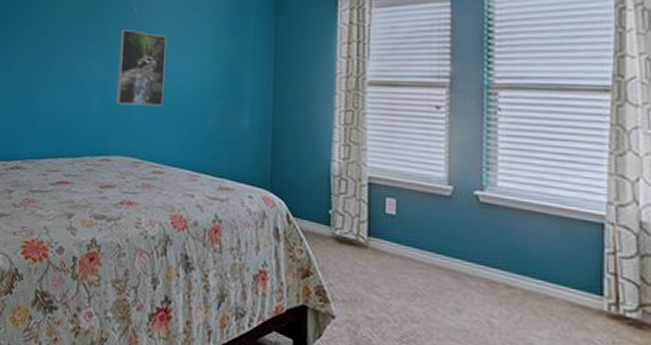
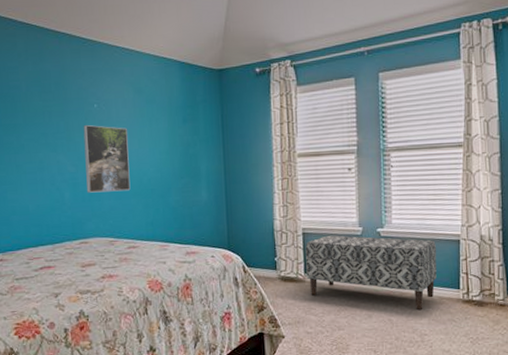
bench: none [370,190,565,316] -> present [305,235,437,310]

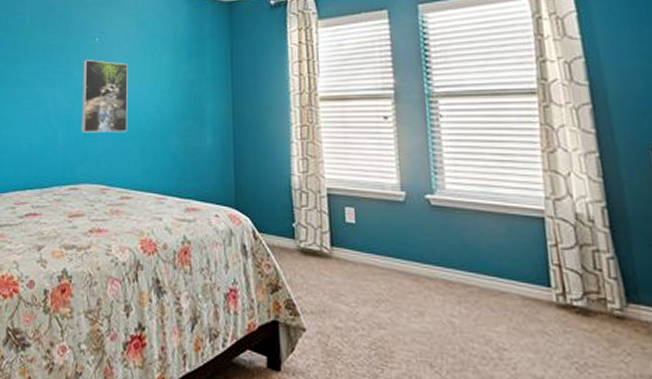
bench: present [305,235,437,310] -> none [331,199,515,311]

